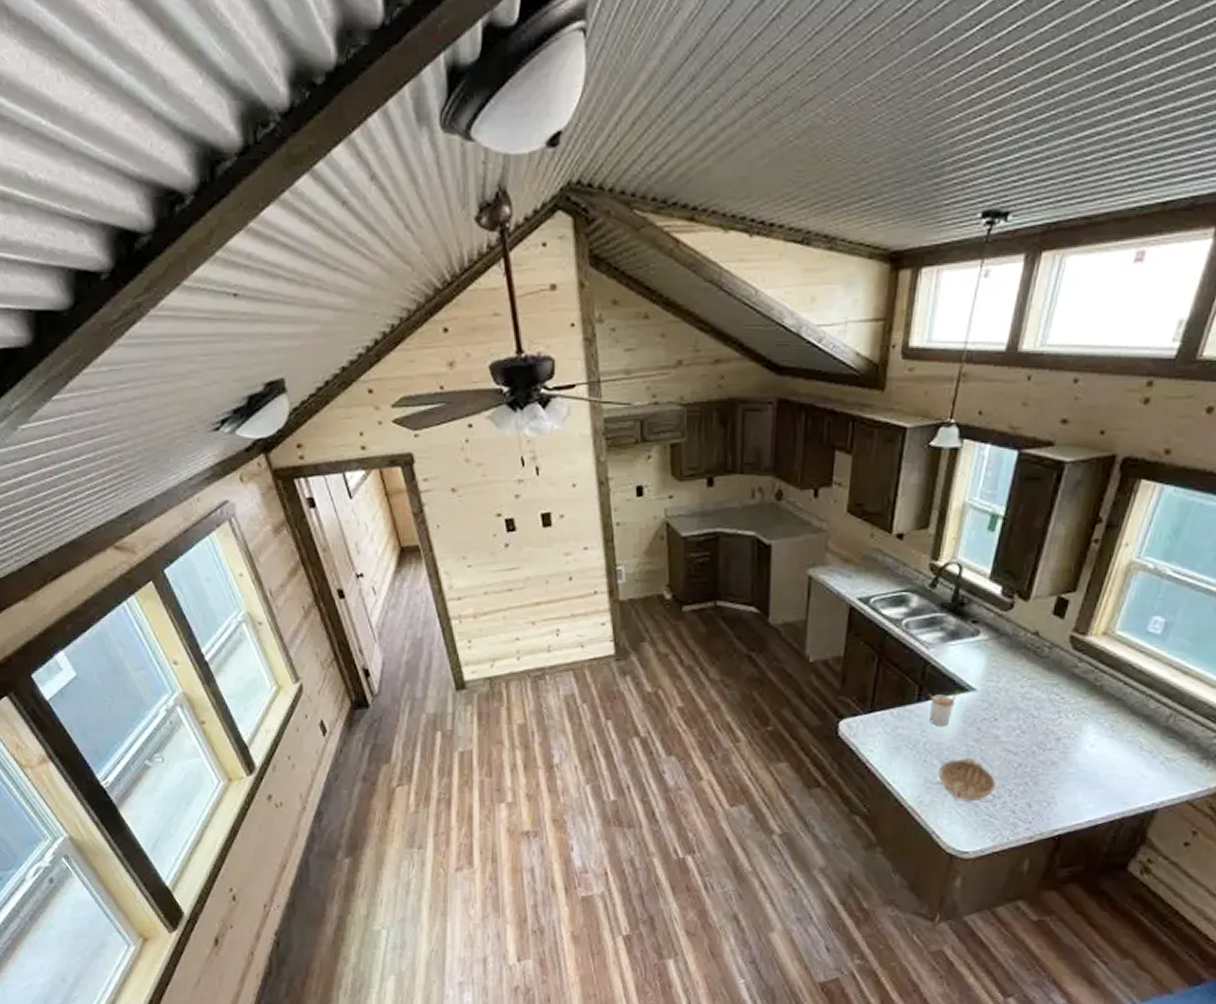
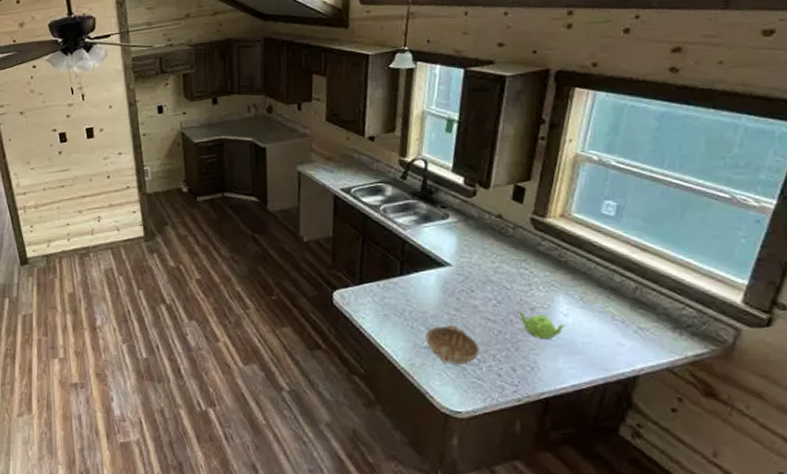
utensil holder: present [928,692,958,727] -> none [409,266,435,297]
teapot: none [1041,740,1092,773] -> present [517,310,567,340]

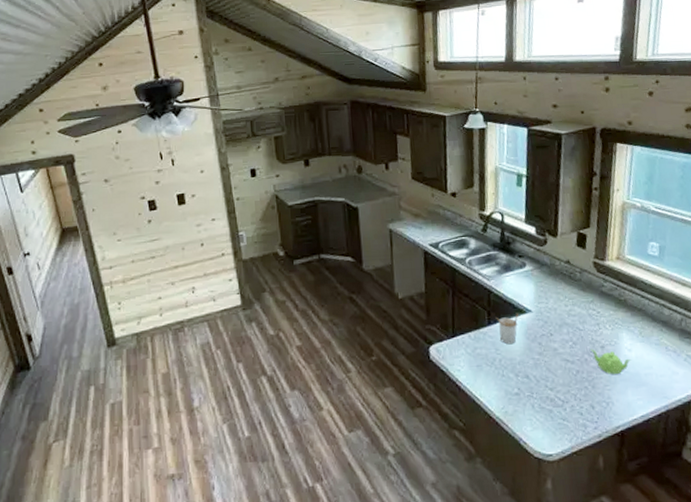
utensil holder: none [409,266,435,297] -> present [496,314,518,345]
decorative bowl: present [426,325,479,364] -> none [515,369,563,408]

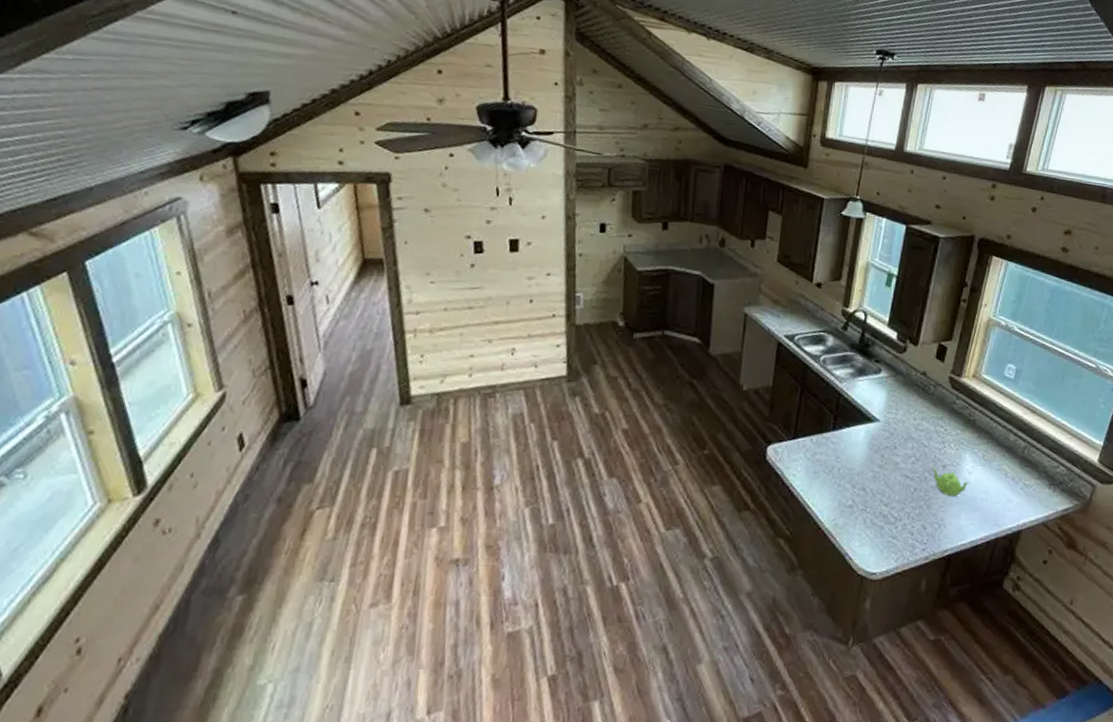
utensil holder: present [496,314,518,345] -> none [841,422,865,454]

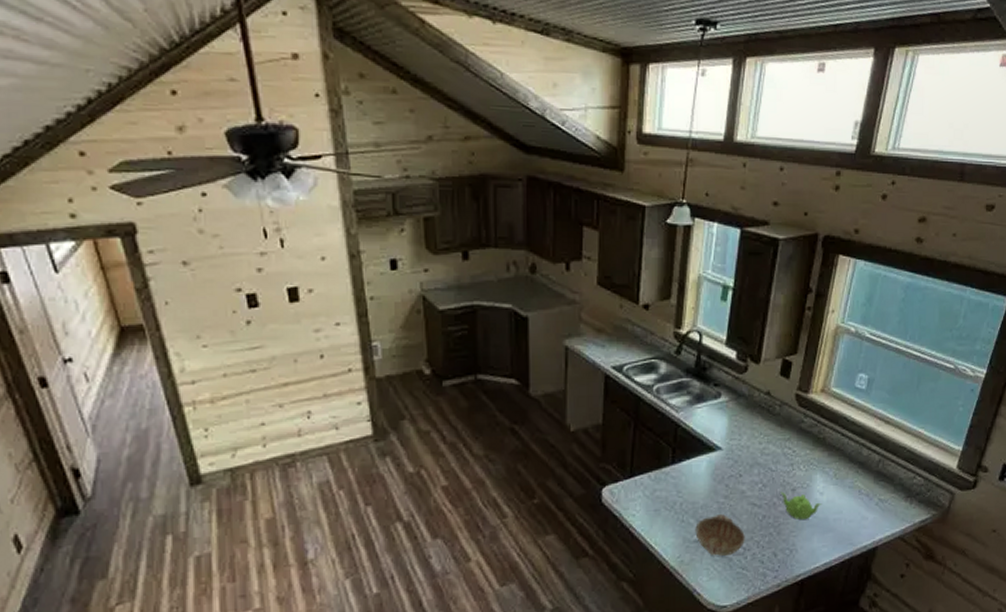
decorative bowl: none [850,483,897,523] -> present [695,514,745,556]

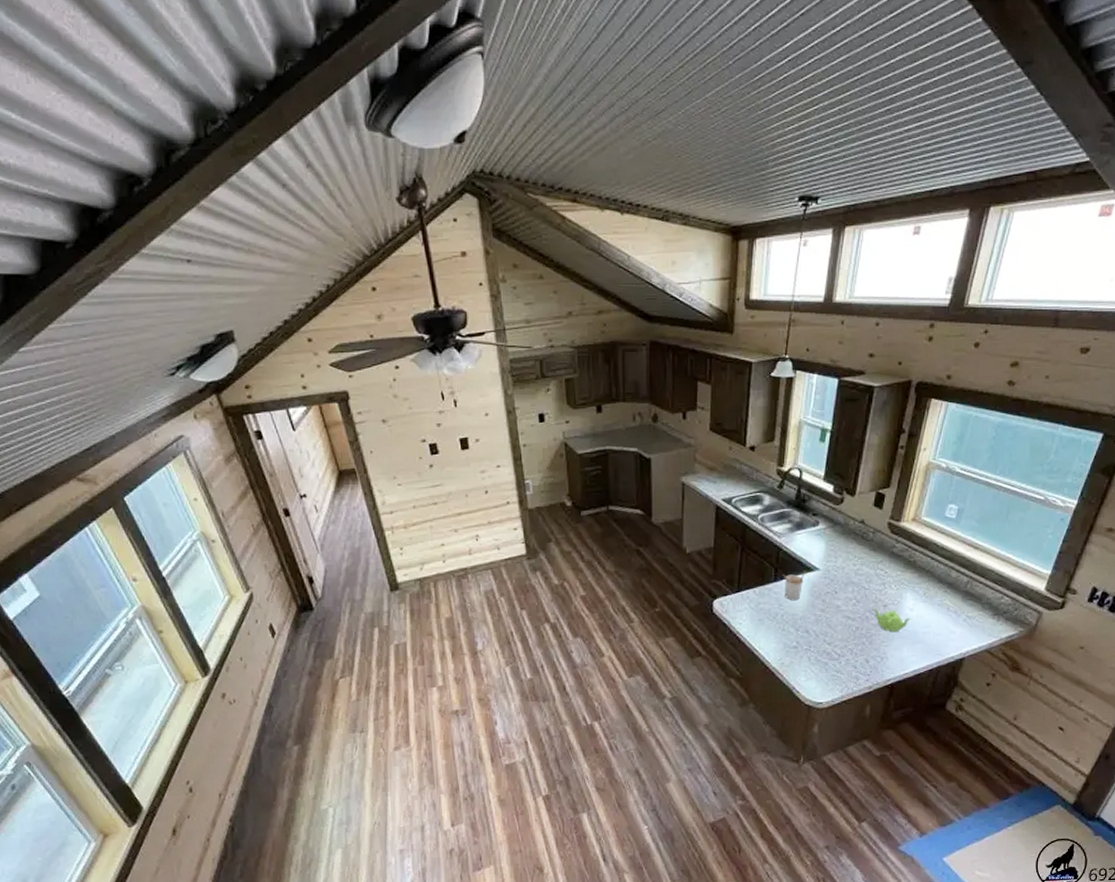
utensil holder: none [681,452,706,487] -> present [782,571,805,601]
decorative bowl: present [695,514,745,556] -> none [795,625,840,660]

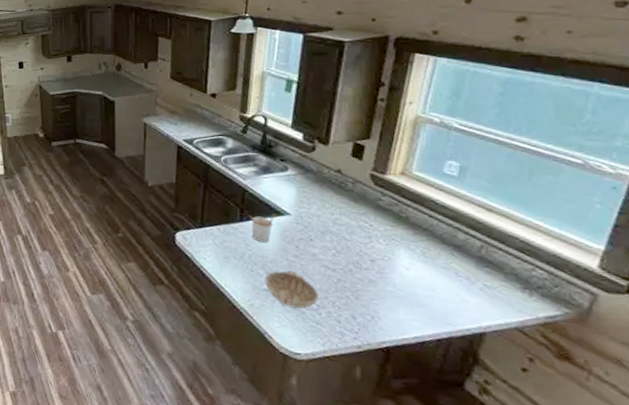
decorative bowl: none [795,625,840,660] -> present [265,270,319,309]
teapot: present [872,607,912,633] -> none [357,260,409,291]

